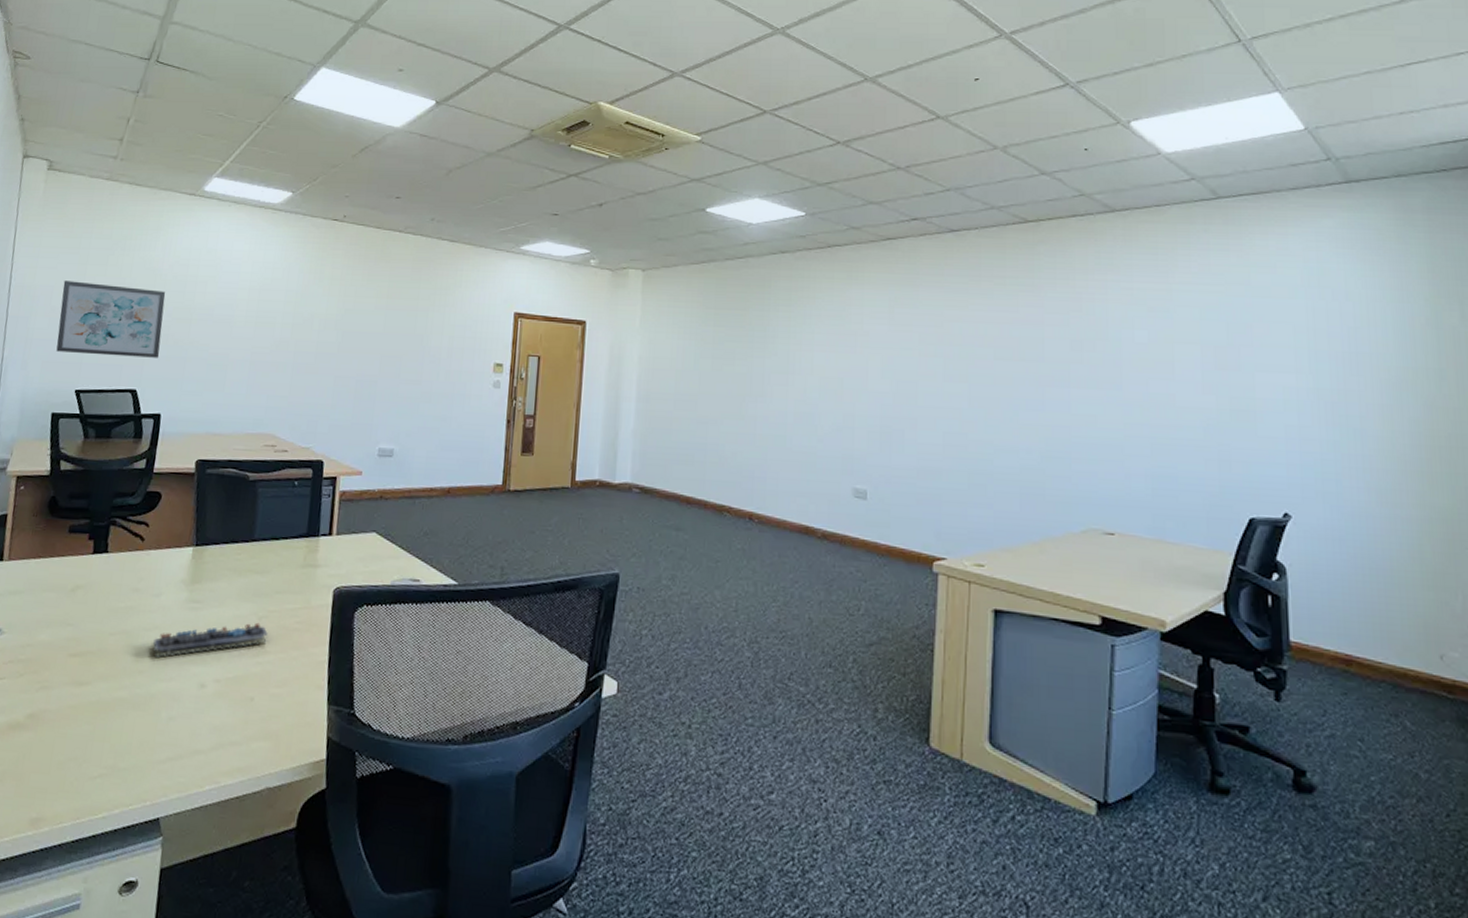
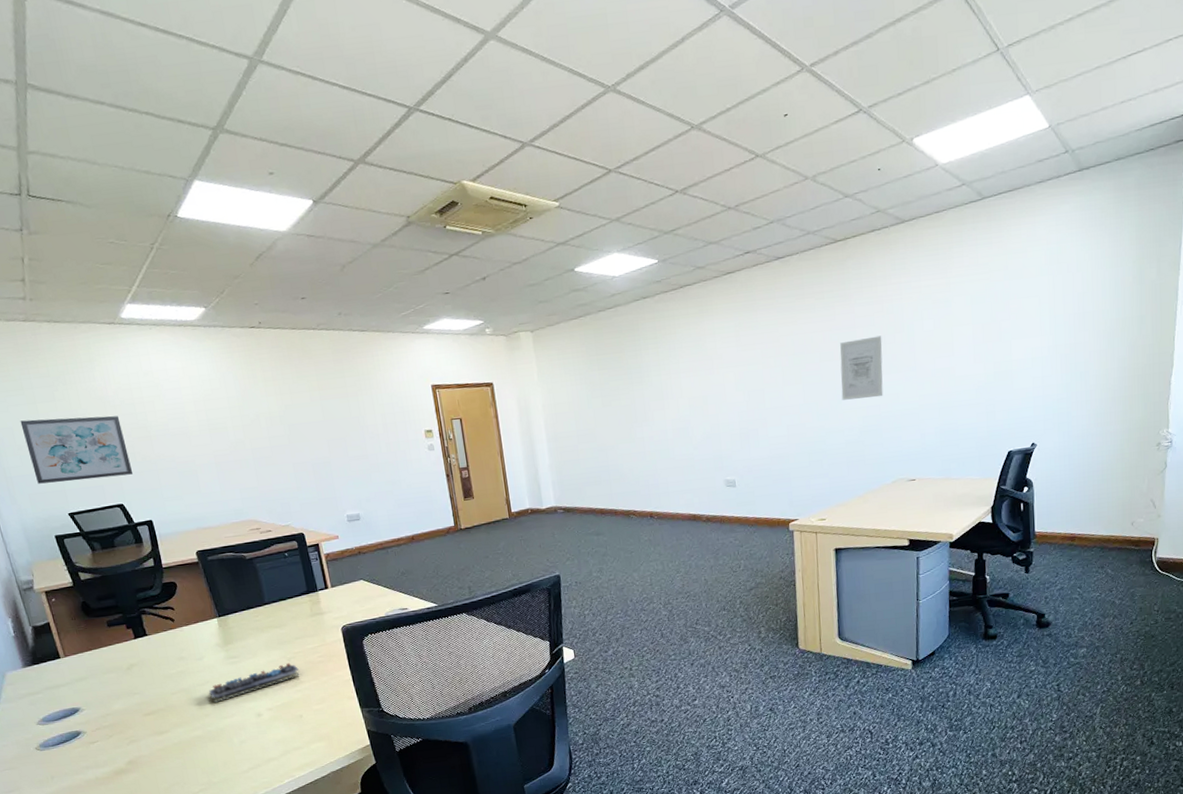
wall art: none [1019,339,1078,417] -> present [840,335,883,400]

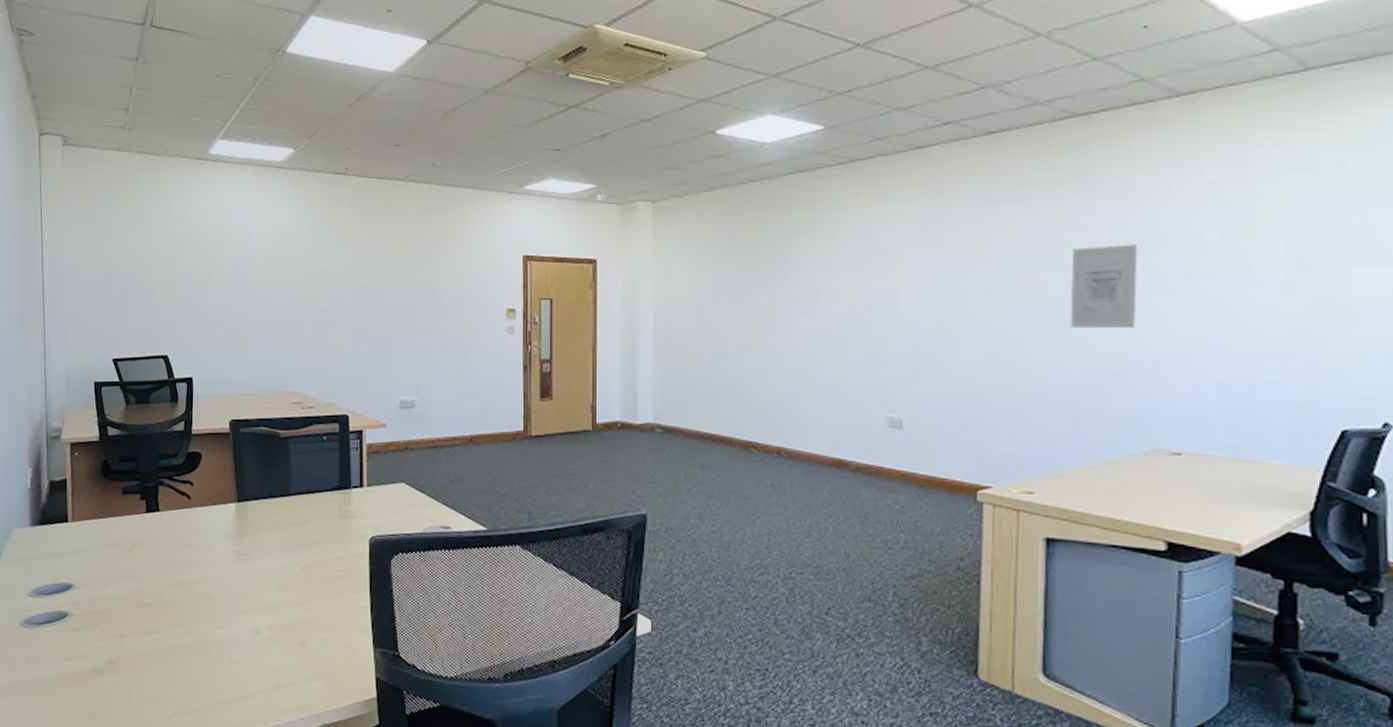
wall art: present [20,416,132,484] -> none [90,253,185,324]
keyboard: present [209,662,300,702] -> none [209,572,312,606]

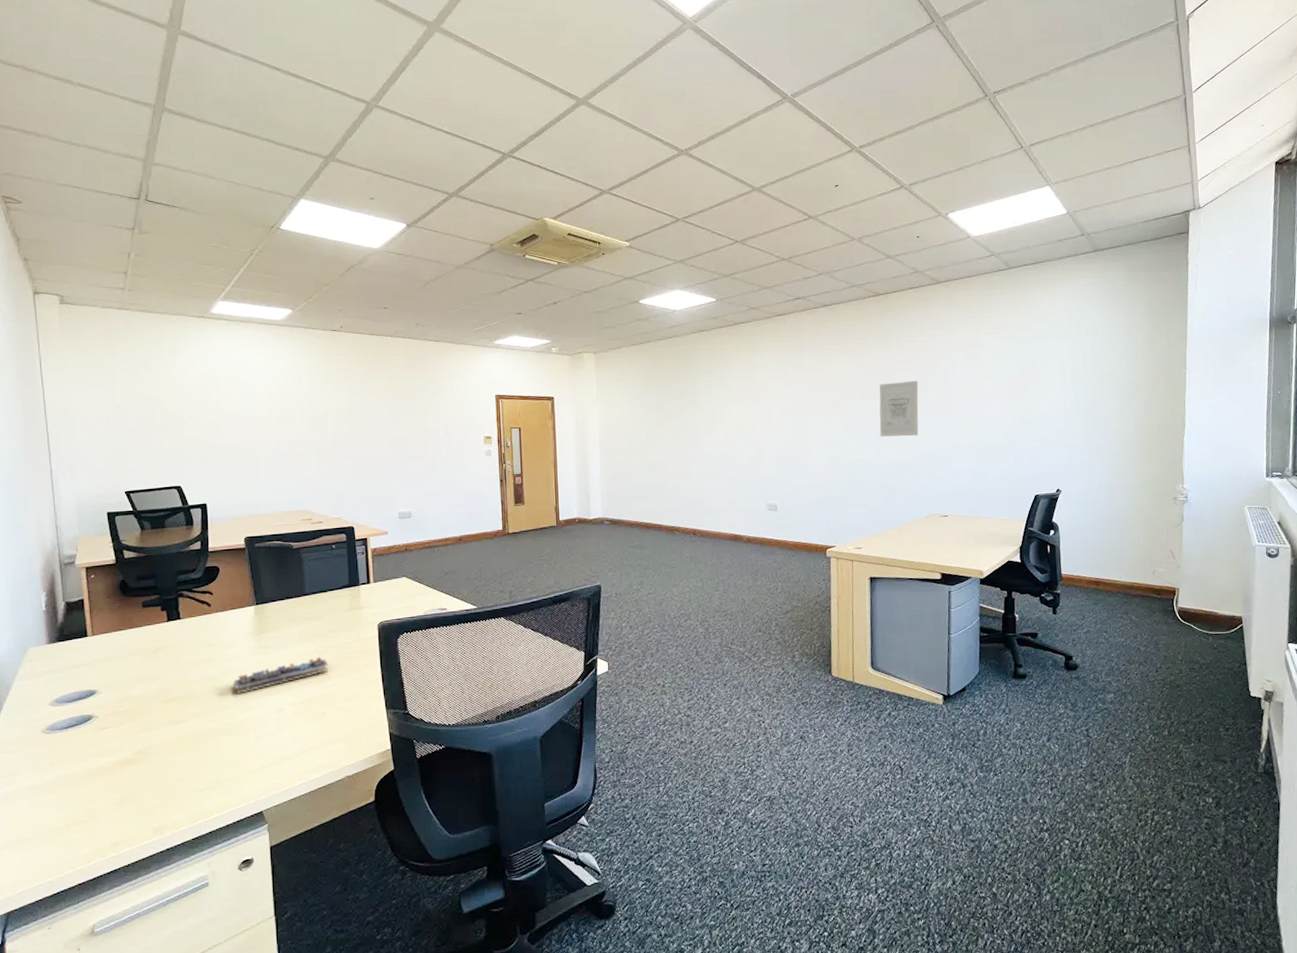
keyboard: none [209,572,312,606] -> present [233,656,329,694]

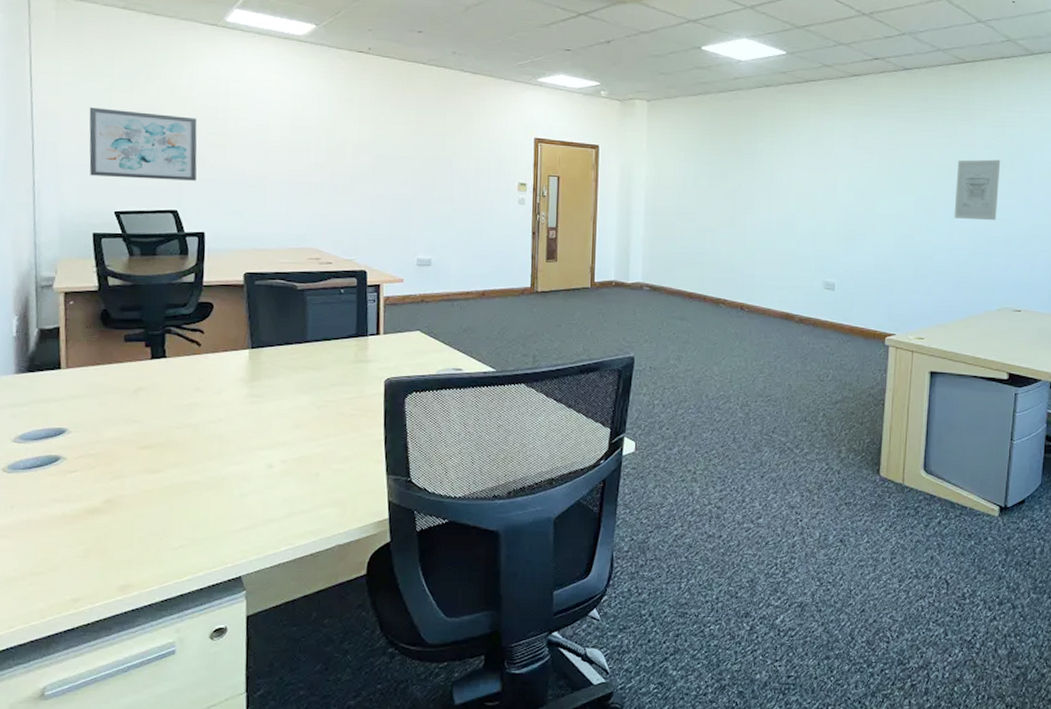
wall art: none [96,399,195,461] -> present [89,107,197,181]
keyboard: present [233,656,329,694] -> none [220,411,327,445]

